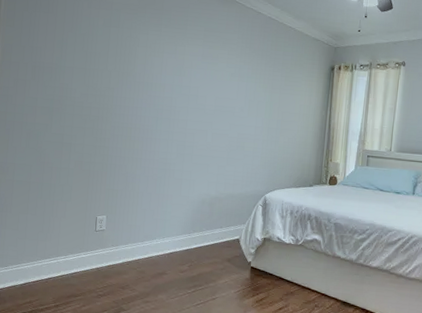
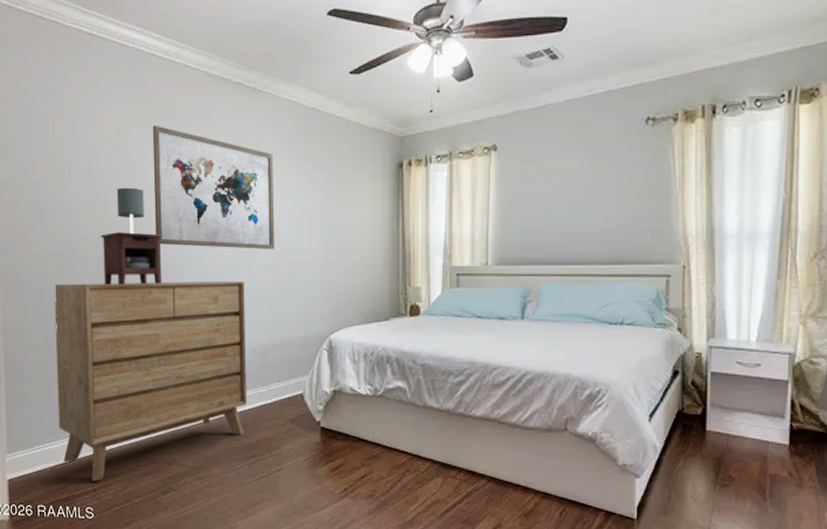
dresser: none [31,133,201,299] -> present [54,281,248,482]
table lamp: none [85,60,139,141] -> present [100,187,163,284]
wall art: none [132,14,235,123] -> present [152,125,275,250]

